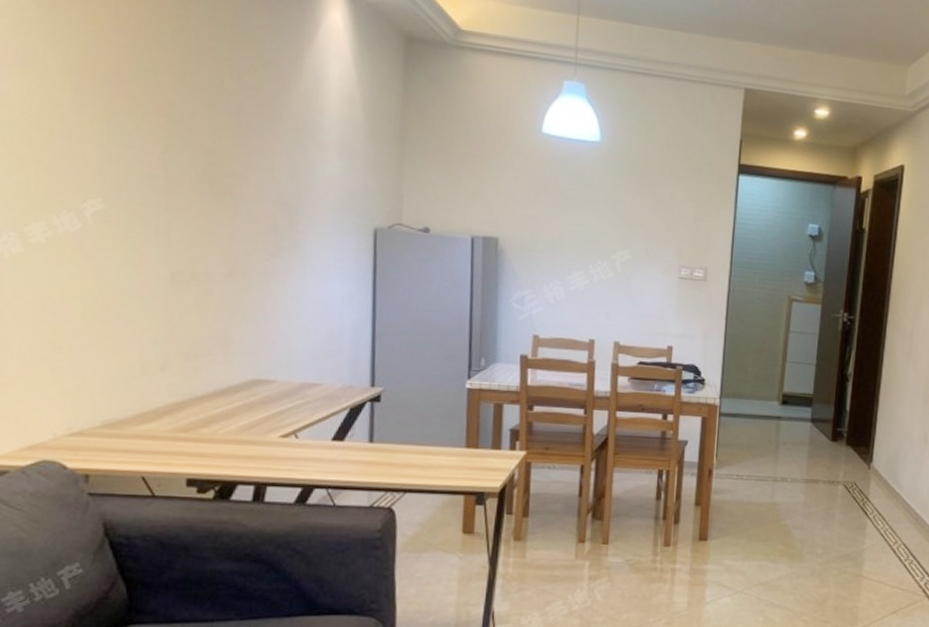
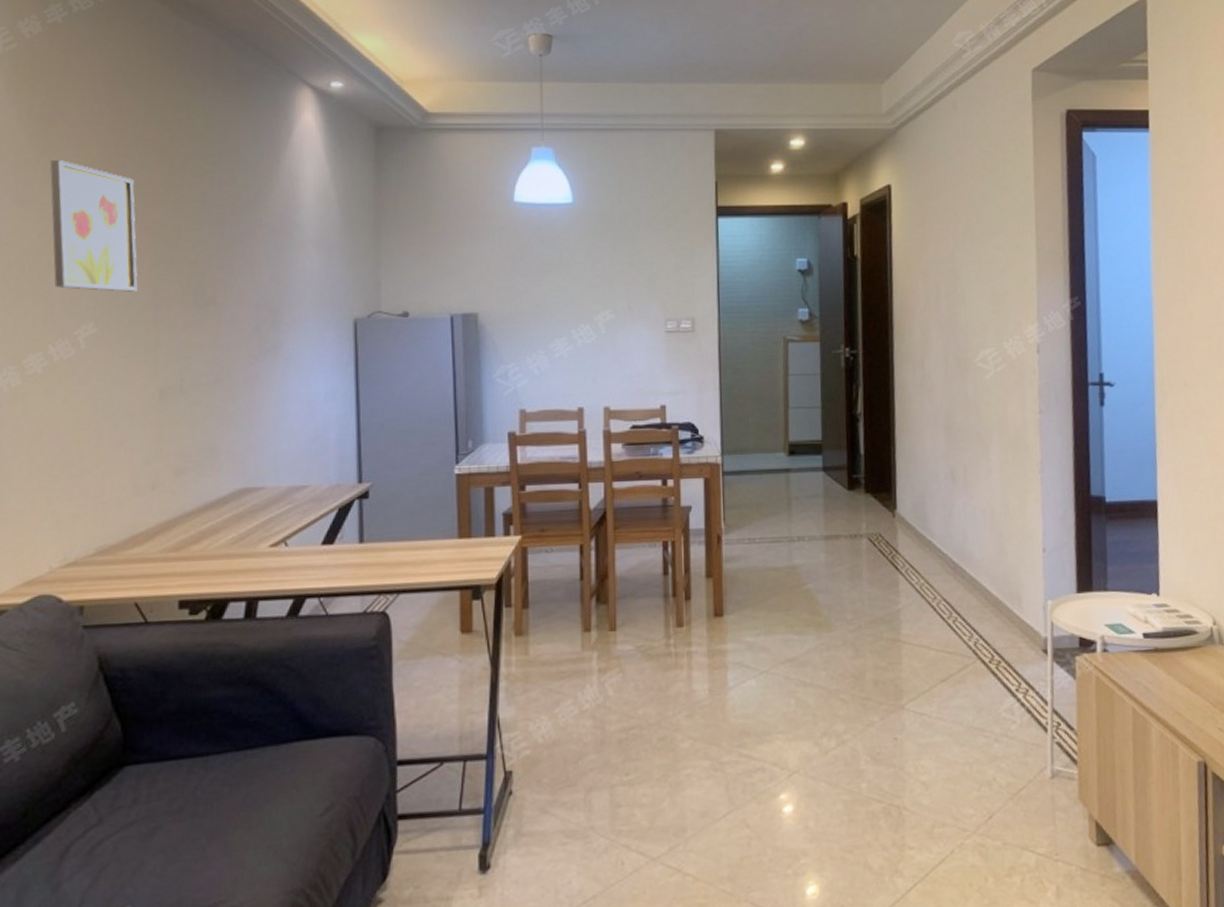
wall art: none [55,21,150,173] -> present [50,159,138,292]

